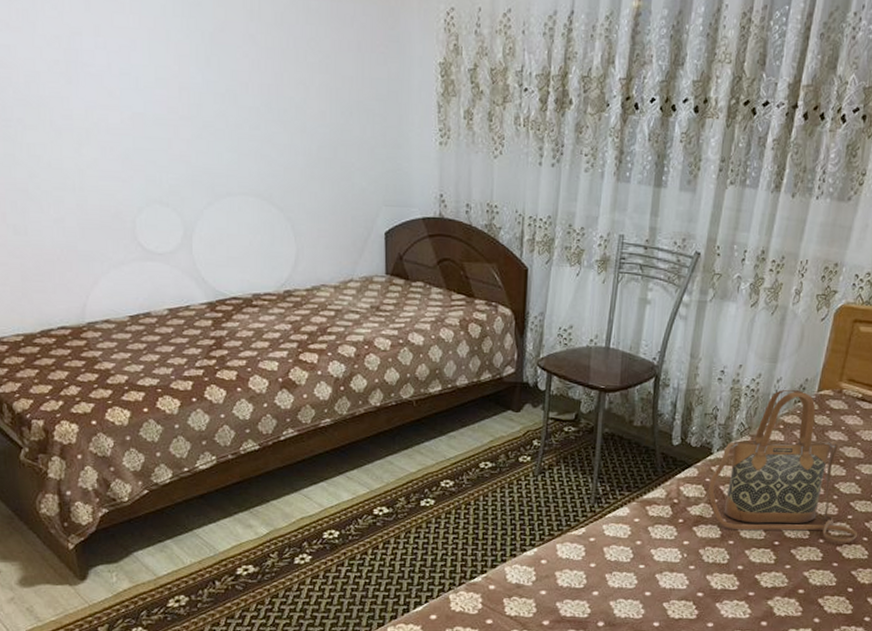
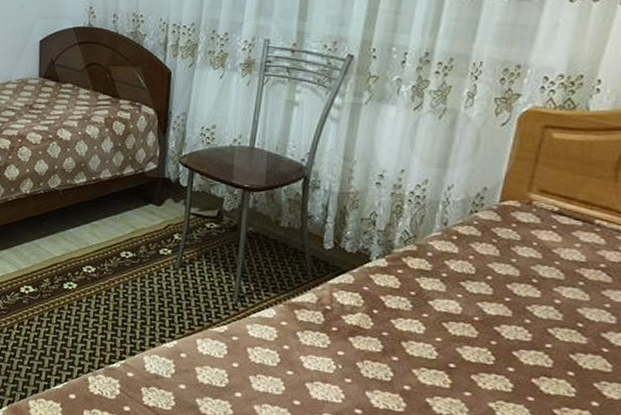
handbag: present [708,390,858,543] -> none [367,198,561,376]

